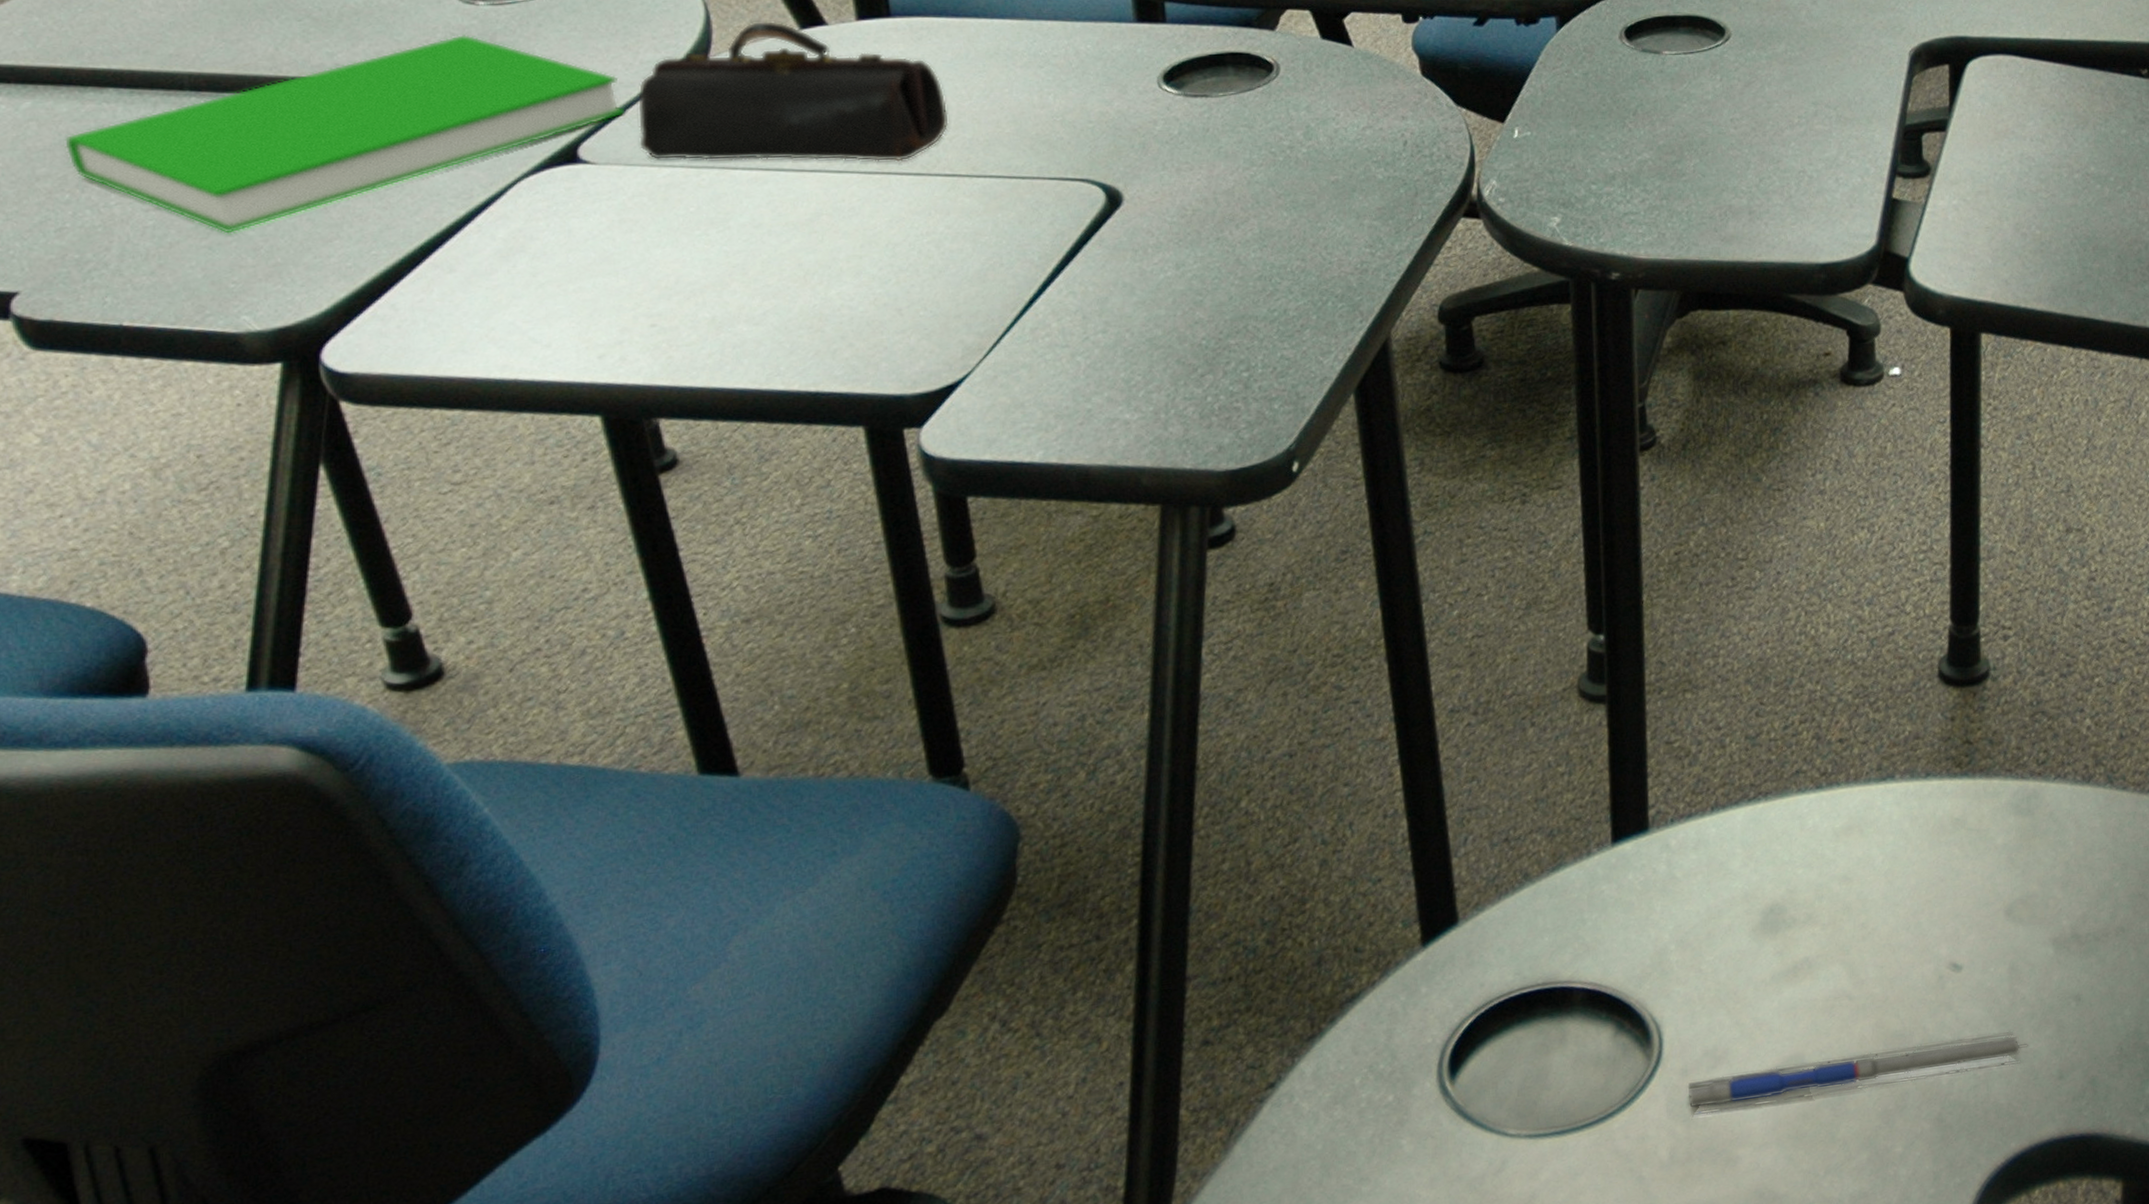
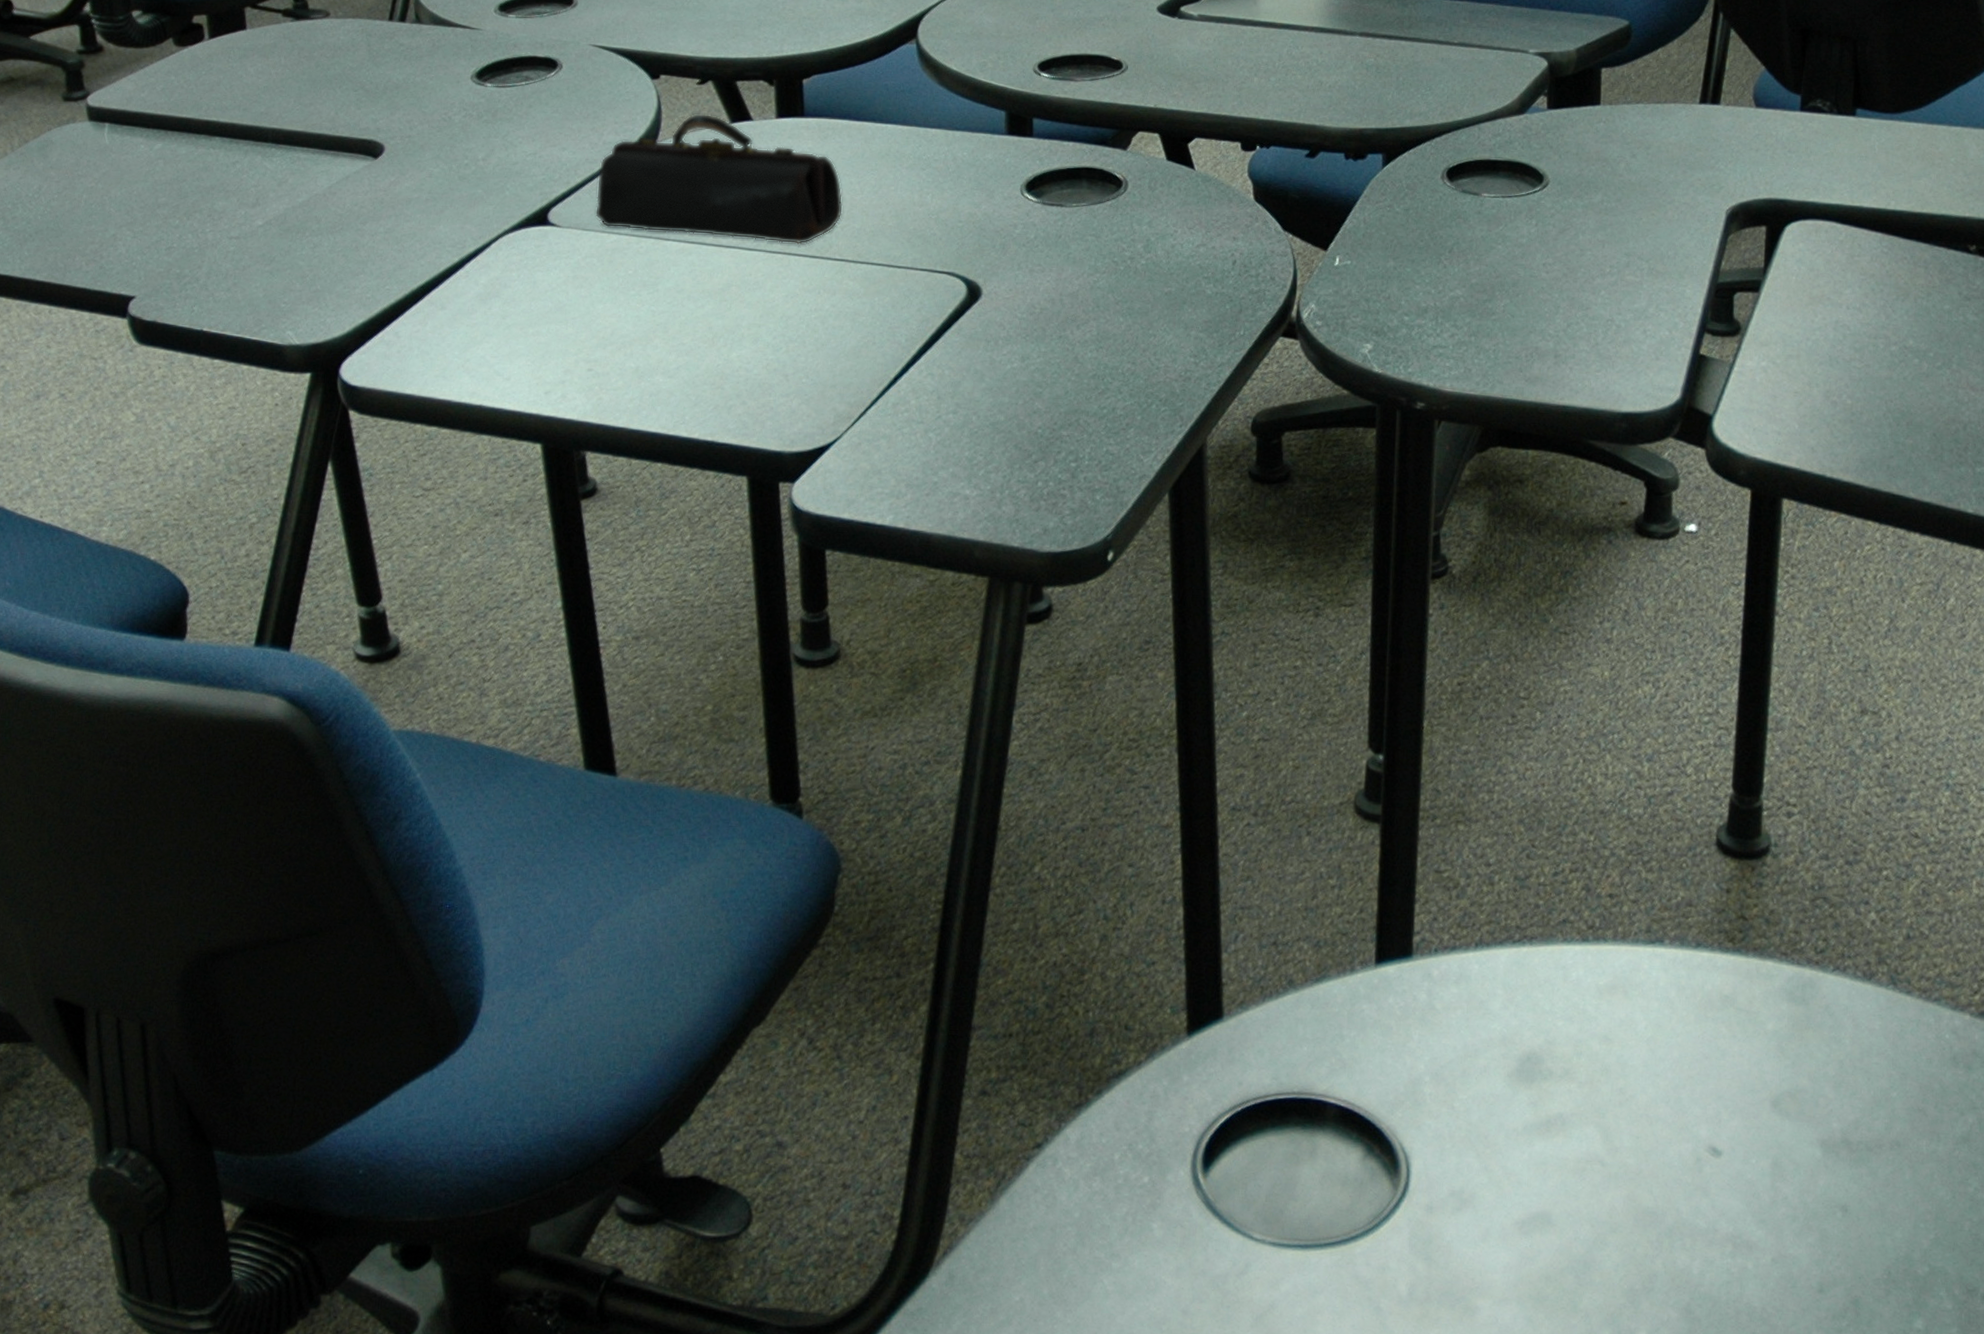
book: present [65,33,624,235] -> none [180,109,587,263]
pen: present [1688,1031,2028,1115] -> none [1431,1219,1788,1268]

